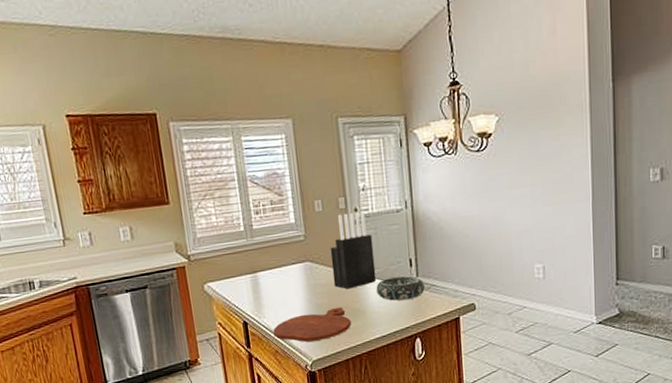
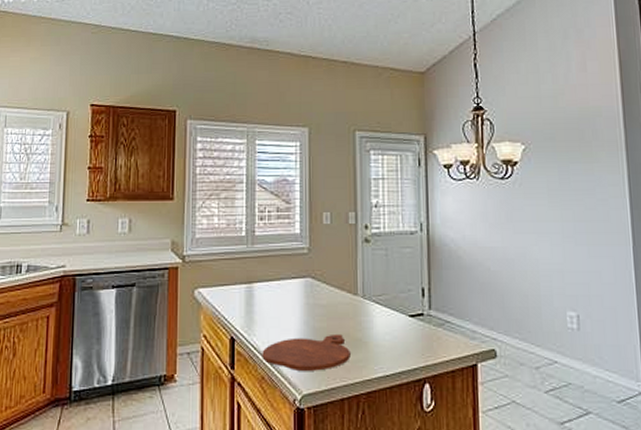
knife block: present [330,211,377,289] -> none [334,229,383,314]
decorative bowl: present [376,276,425,301] -> none [382,307,437,334]

